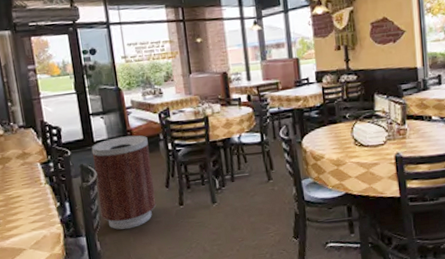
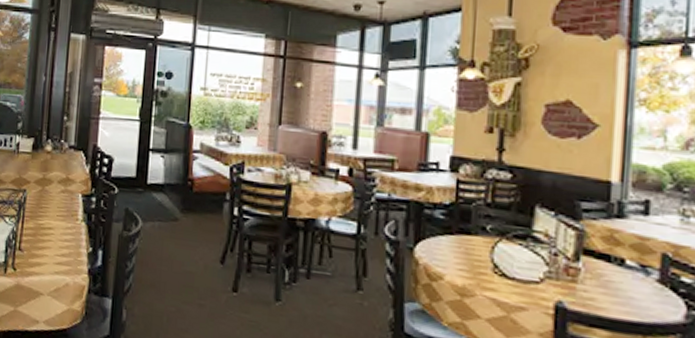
trash can: present [91,135,157,230] -> none [135,184,211,305]

